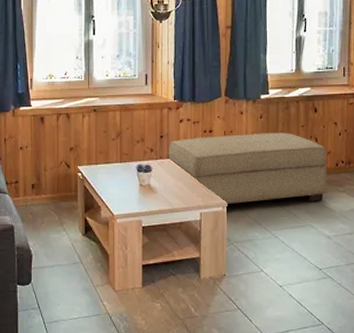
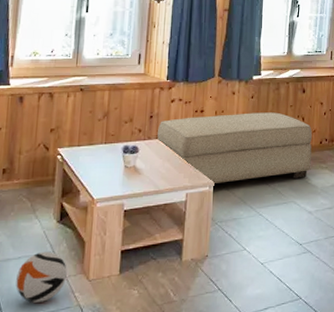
ball: none [51,262,95,308] -> present [16,251,67,303]

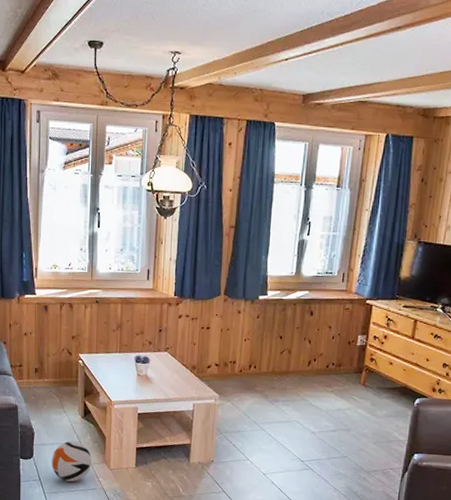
ottoman: present [157,112,313,183] -> none [166,332,319,400]

